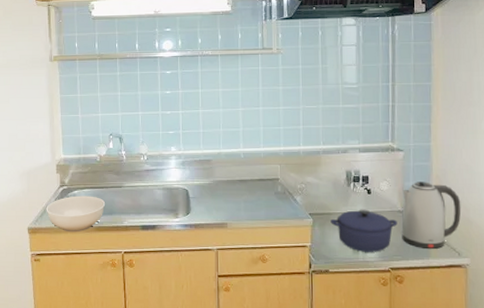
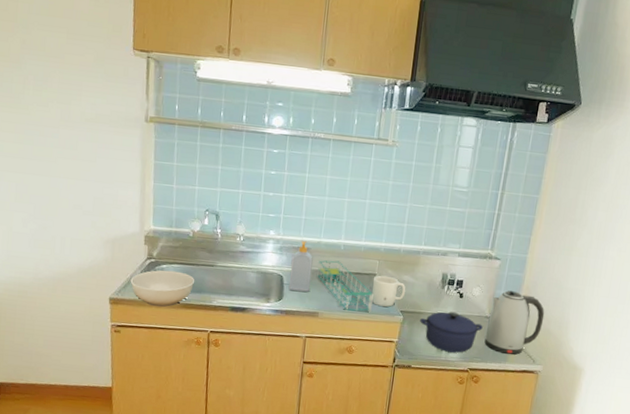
soap bottle: none [194,153,215,203] -> present [289,240,313,292]
dish rack: none [221,169,280,219] -> present [317,260,374,313]
mug: none [276,179,312,212] -> present [371,275,406,307]

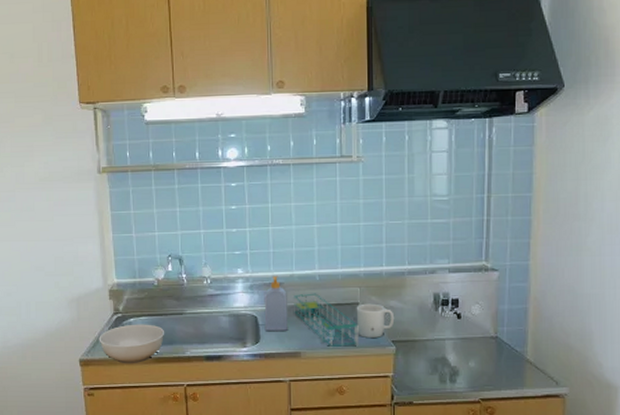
cooking pot: present [420,311,483,353] -> none [415,335,490,382]
kettle: present [484,290,545,355] -> none [494,304,561,378]

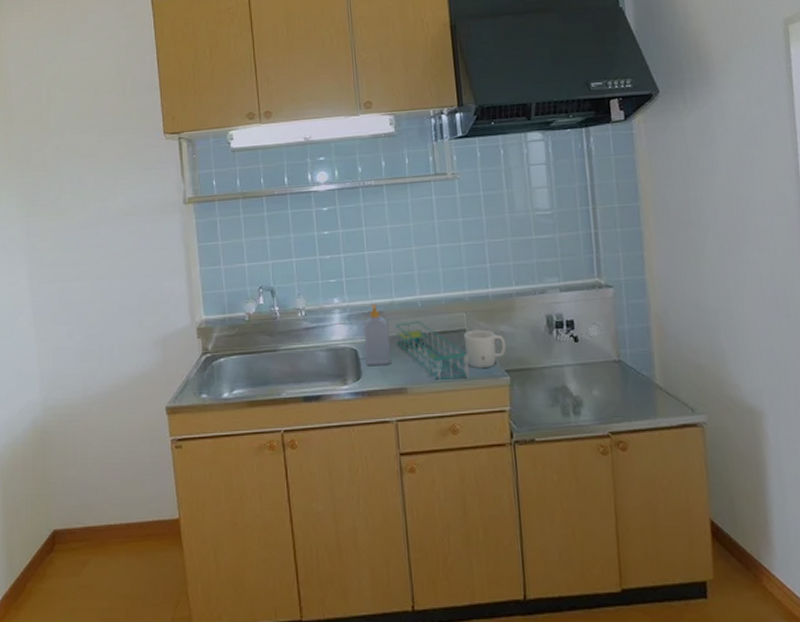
bowl: present [99,324,165,364] -> none [186,363,258,410]

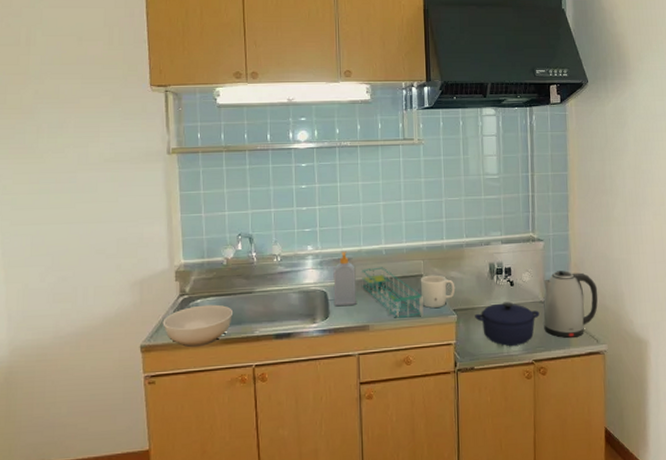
bowl: none [186,363,258,410] -> present [162,304,234,348]
cooking pot: none [532,361,614,414] -> present [475,301,540,346]
kettle: none [616,323,691,406] -> present [543,271,598,338]

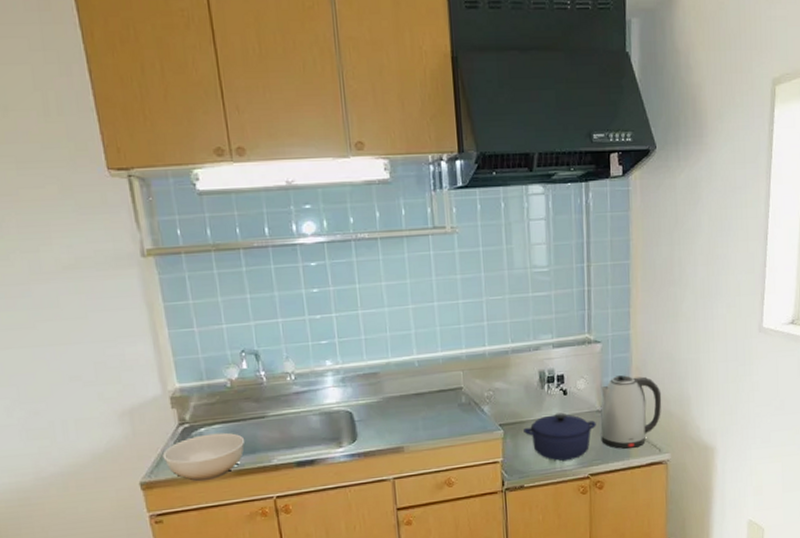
soap bottle: present [333,251,356,306] -> none [358,364,388,427]
dish rack: present [362,267,424,319] -> none [392,381,465,439]
mug: present [420,275,456,309] -> none [460,386,501,425]

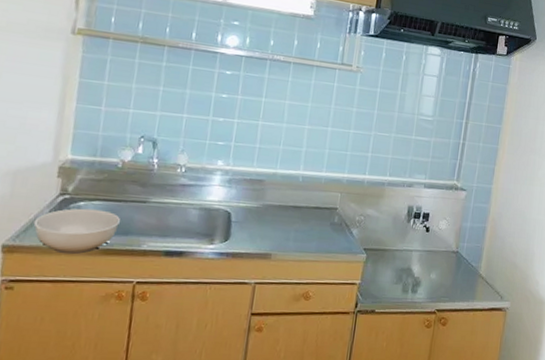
cooking pot: present [523,412,596,461] -> none [384,247,450,293]
kettle: present [600,375,662,449] -> none [452,223,511,291]

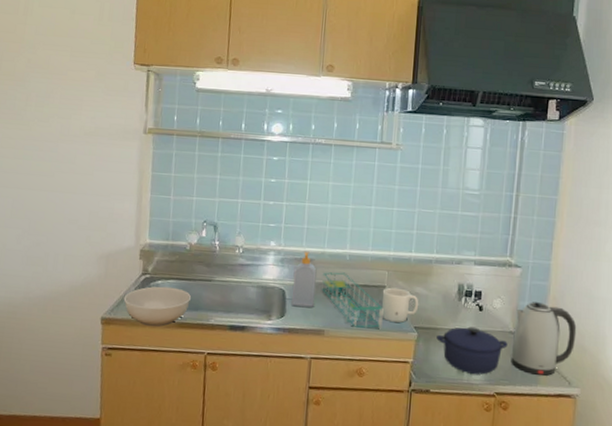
soap bottle: none [238,171,267,230] -> present [291,250,317,307]
dish rack: none [271,193,334,252] -> present [321,272,384,330]
mug: none [332,209,370,245] -> present [381,287,419,323]
cooking pot: none [384,247,450,293] -> present [436,326,508,375]
kettle: none [452,223,511,291] -> present [511,302,577,376]

